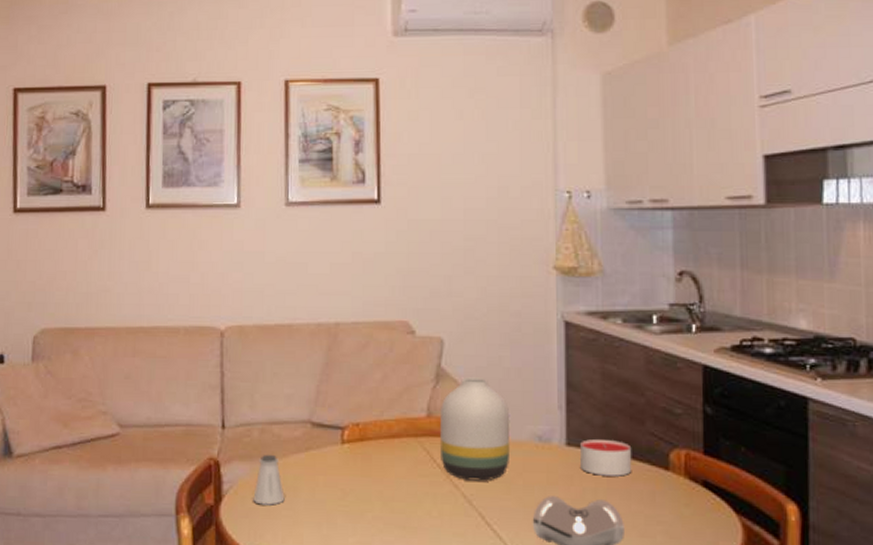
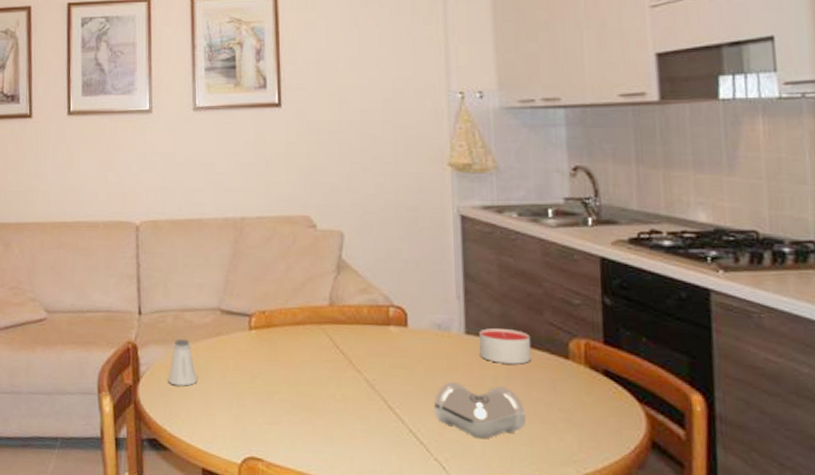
vase: present [441,377,511,481] -> none [342,268,411,367]

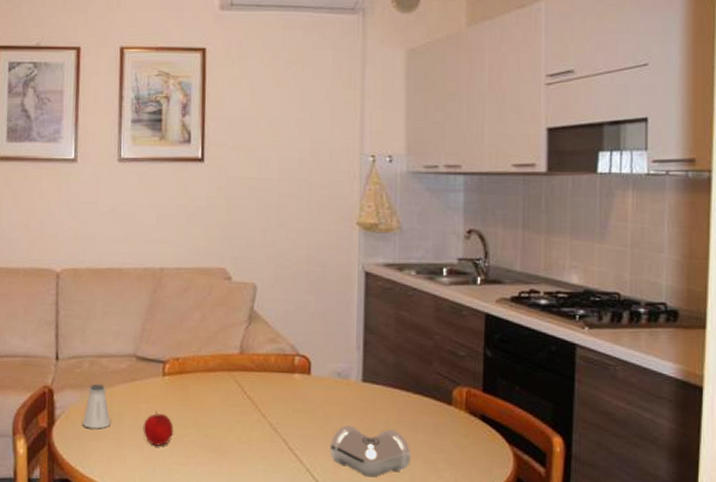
apple: none [231,367,264,404] -> present [143,411,174,446]
candle: present [479,328,532,365] -> none [374,377,420,410]

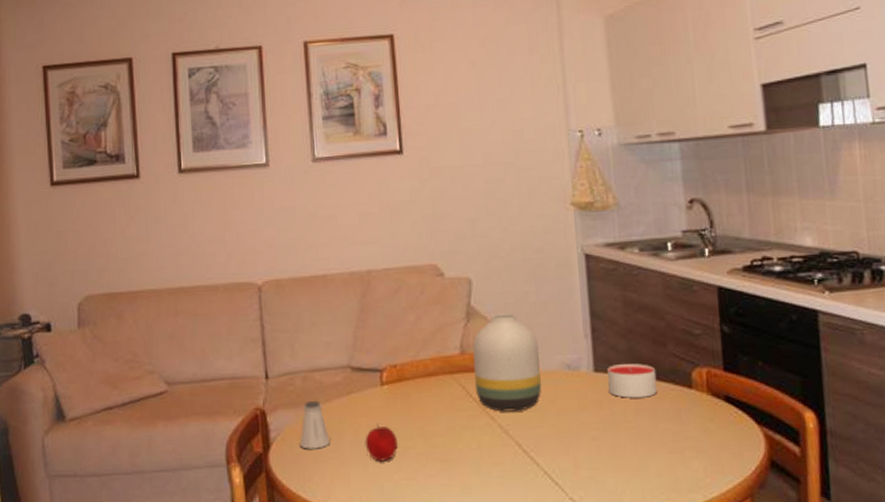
vase: none [251,319,314,412] -> present [473,313,542,412]
pipe fitting: present [329,425,411,478] -> none [566,421,655,474]
candle: none [374,377,420,410] -> present [607,364,658,398]

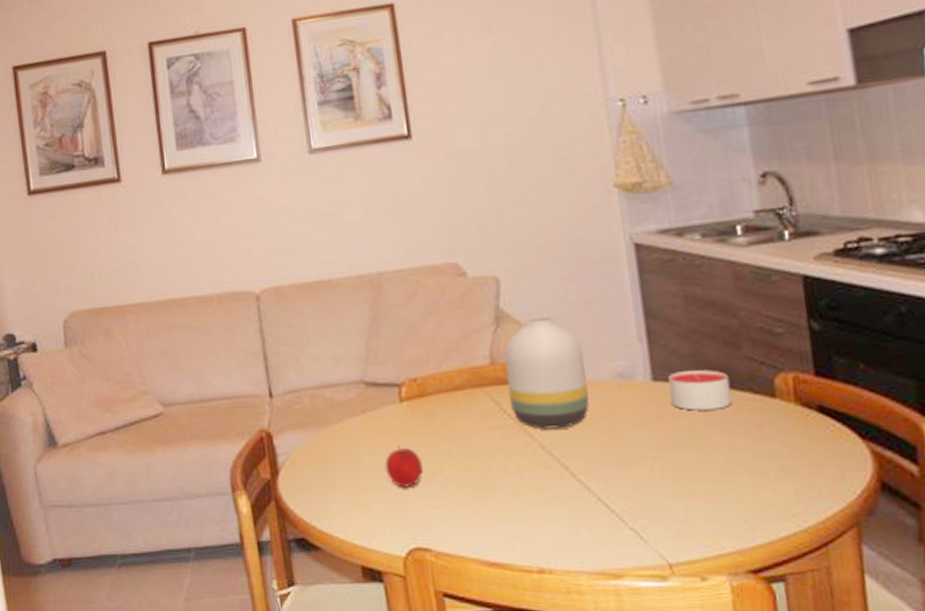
saltshaker: present [300,400,330,449] -> none [311,420,346,475]

